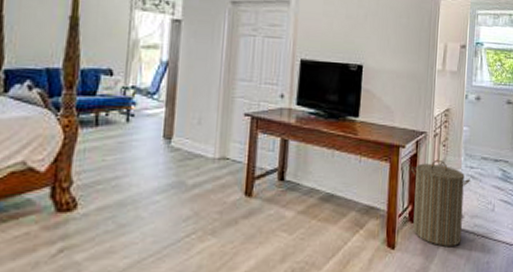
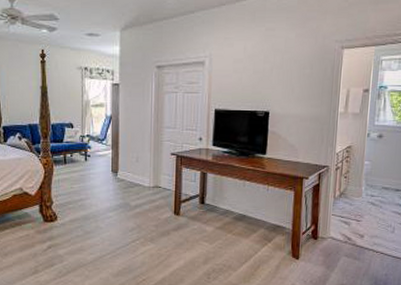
laundry hamper: present [411,159,470,247] -> none [314,188,371,260]

